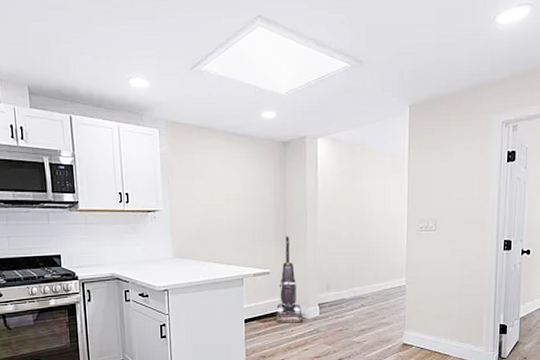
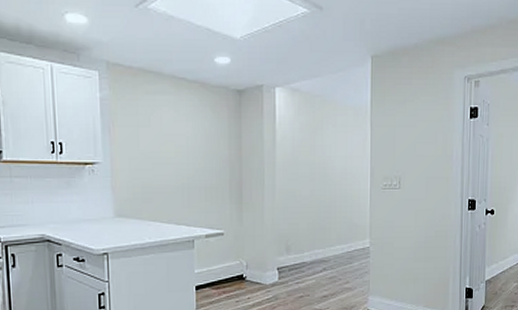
vacuum cleaner: present [276,236,303,323] -> none [231,193,260,289]

